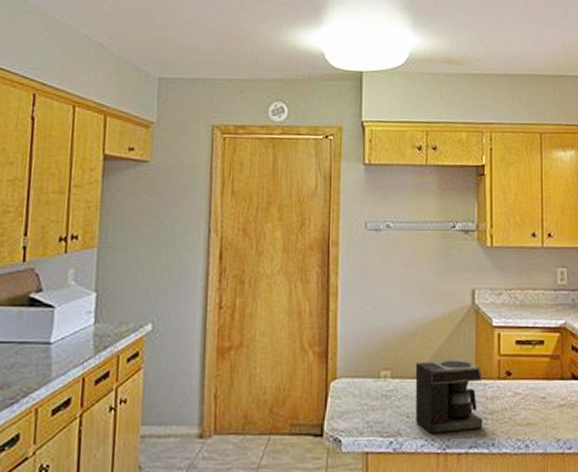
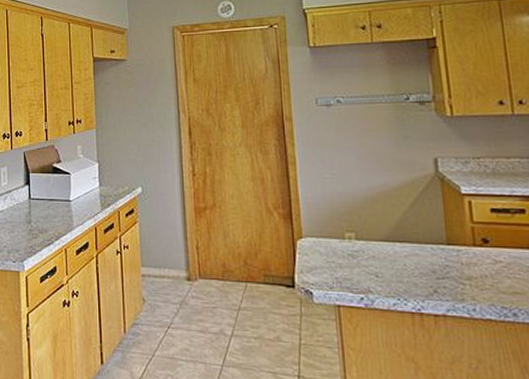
coffee maker: present [415,359,483,433] -> none [379,225,461,294]

